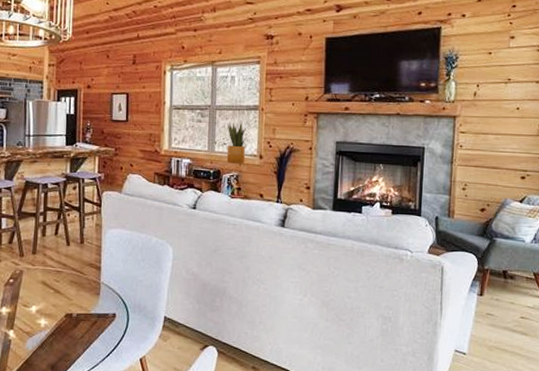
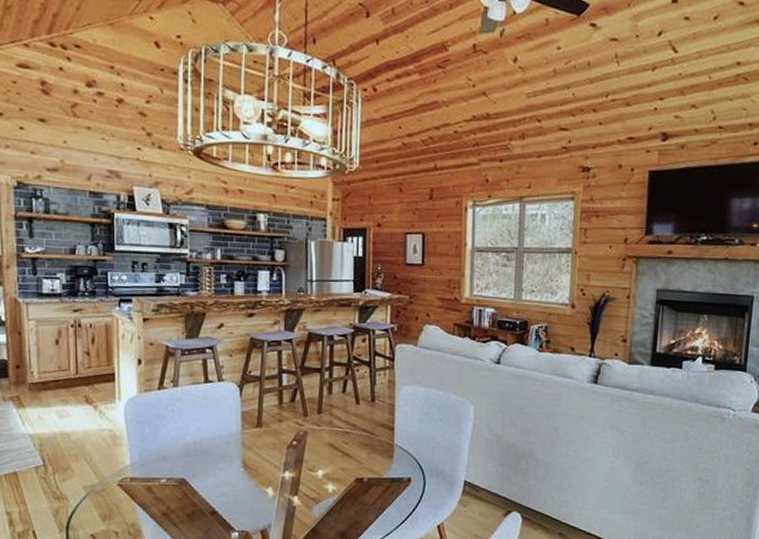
planter: present [226,122,248,164] -> none [534,266,559,313]

